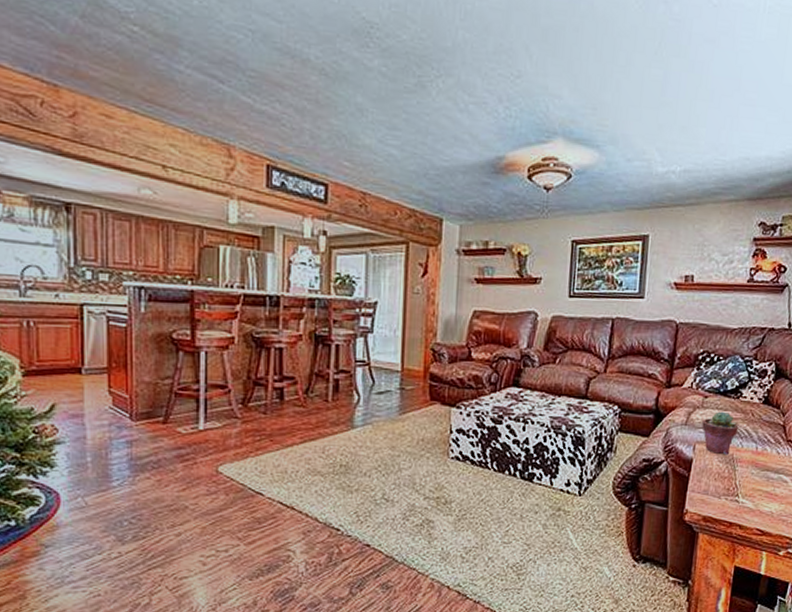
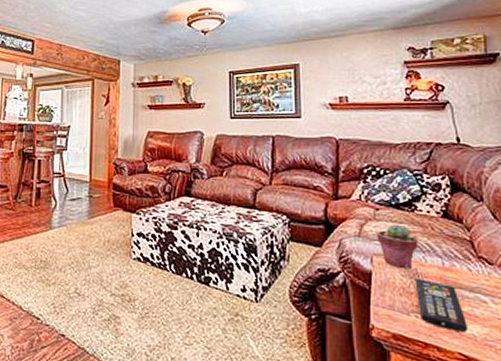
remote control: none [729,462,768,511] -> present [415,277,467,333]

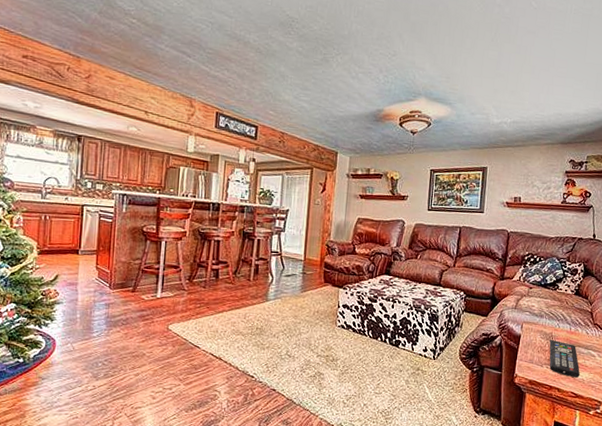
potted succulent: present [377,224,419,269] -> none [527,299,556,333]

